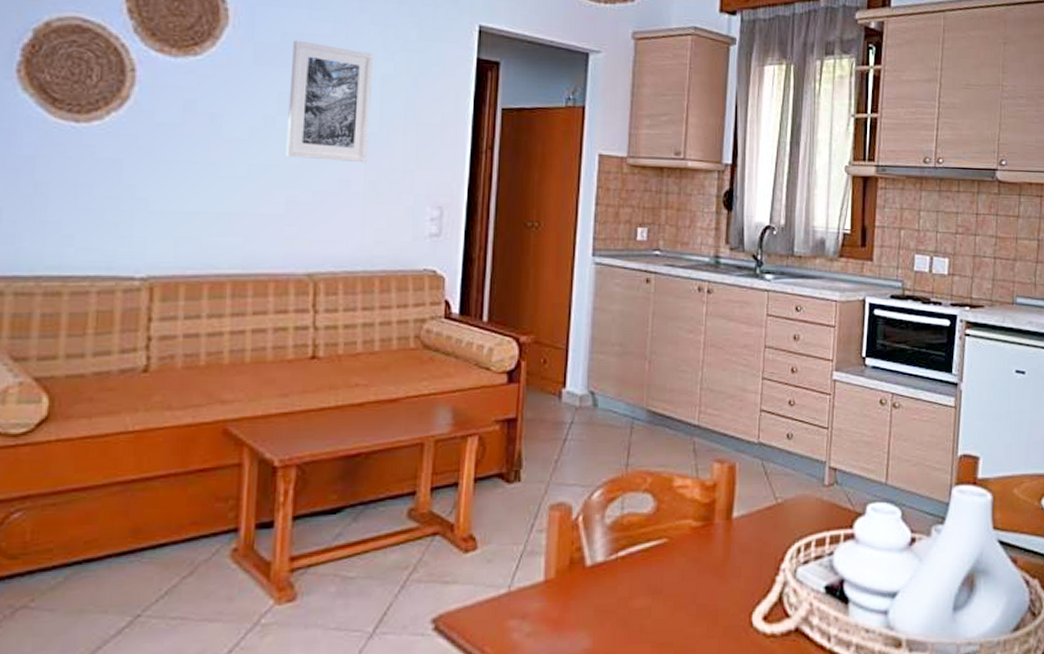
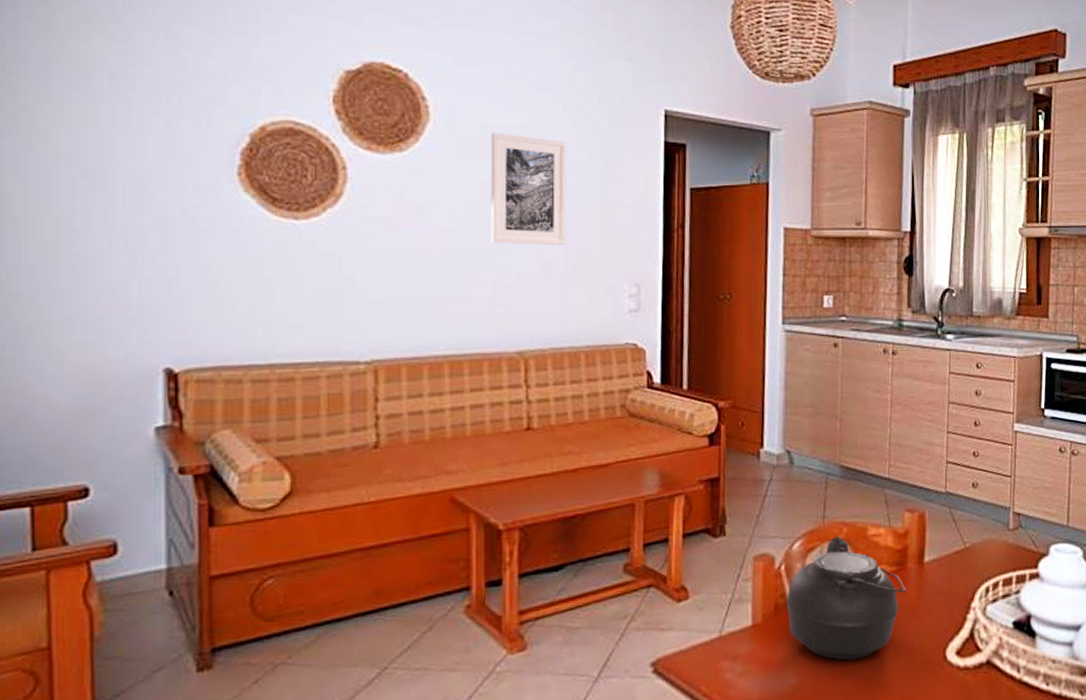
teapot: none [582,486,712,623] -> present [785,536,907,661]

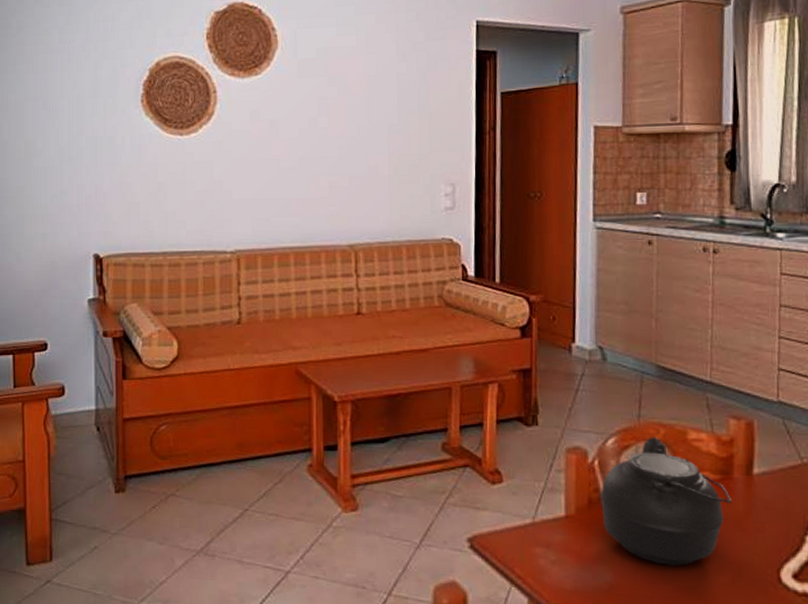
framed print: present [490,132,568,246] -> none [326,53,390,151]

